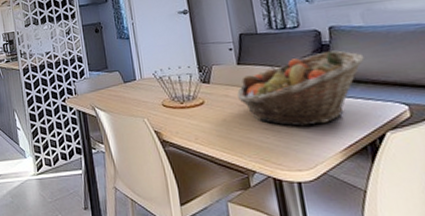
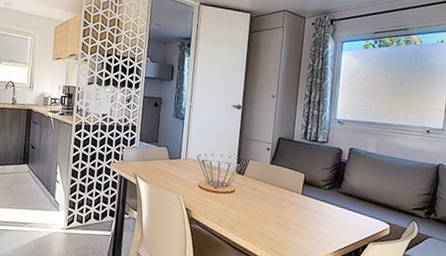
fruit basket: present [237,50,365,127] -> none [264,168,369,228]

